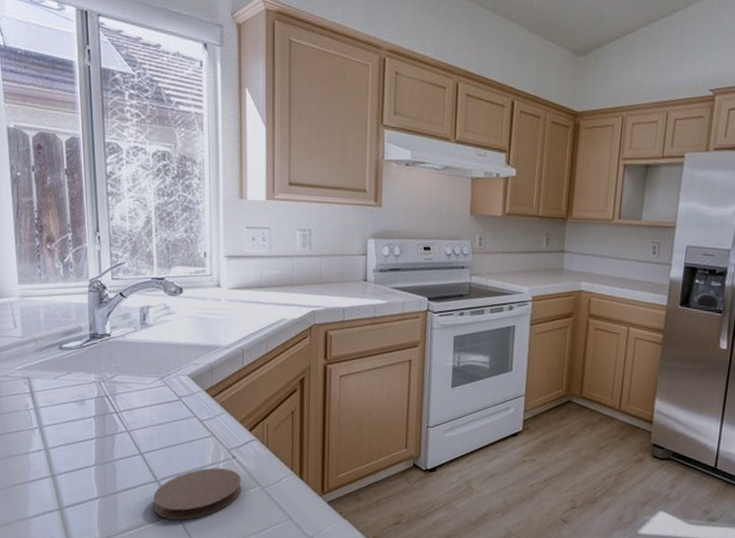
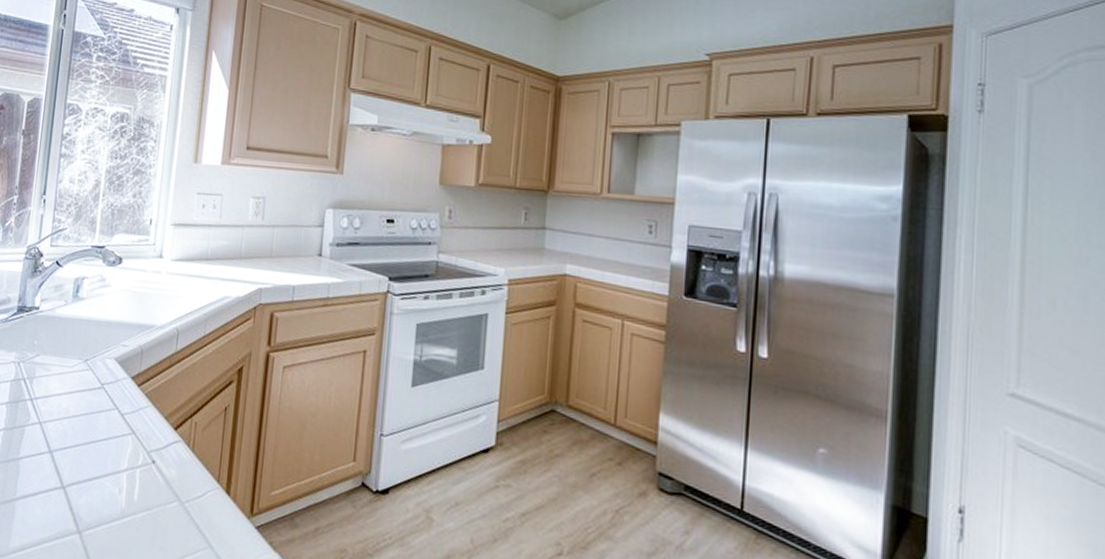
coaster: present [153,467,241,520] -> none [54,473,158,540]

